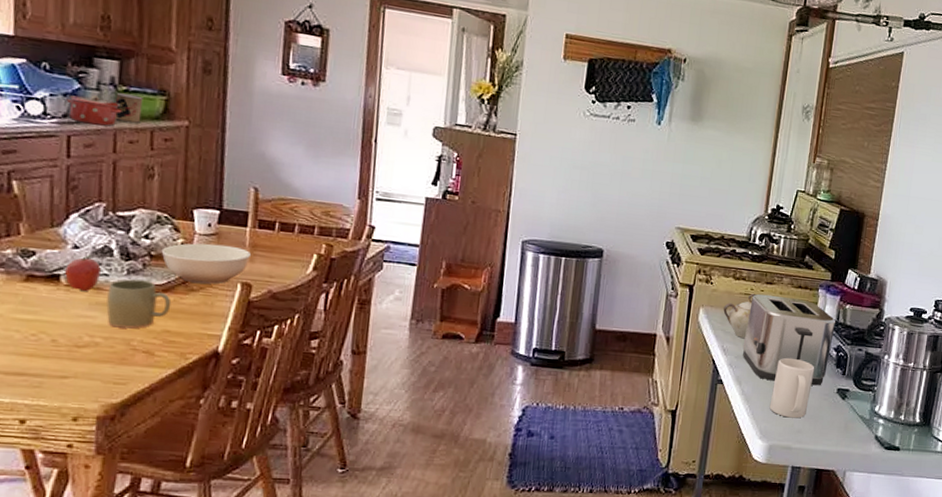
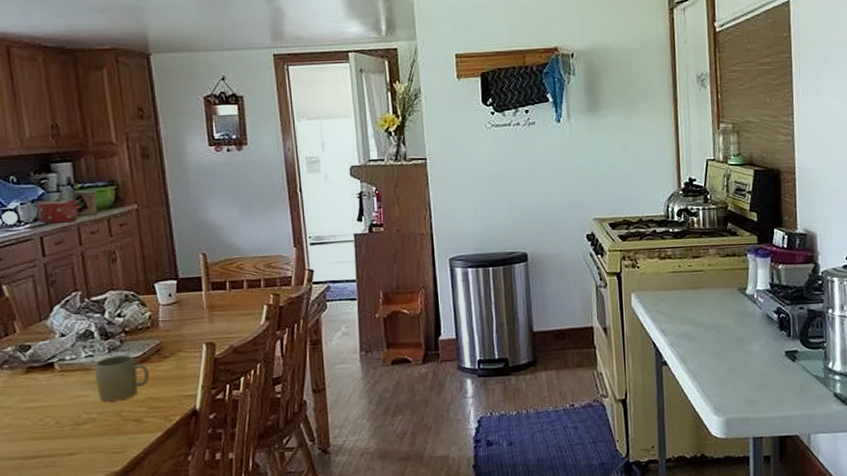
fruit: present [65,255,101,291] -> none [57,340,86,374]
bowl: present [161,243,252,284] -> none [133,310,210,351]
sugar bowl: present [723,293,756,339] -> none [654,269,685,317]
toaster: present [742,293,836,386] -> none [680,267,772,355]
mug: present [769,357,815,419] -> none [718,328,759,389]

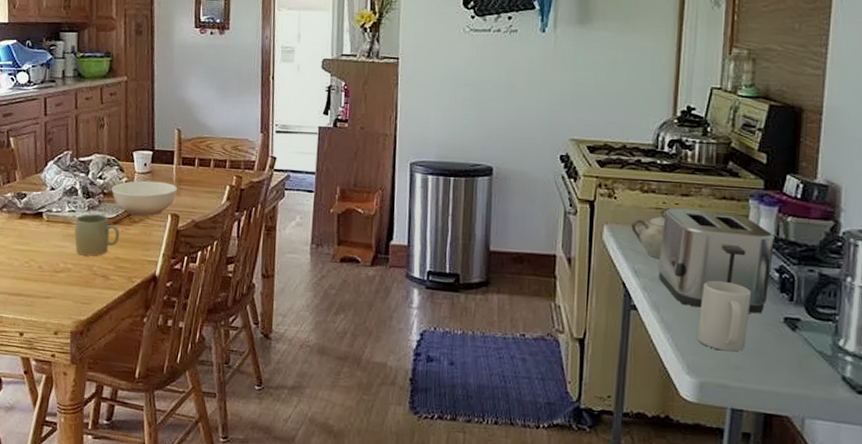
casserole: present [34,197,81,224] -> none [43,63,80,87]
tin can: present [73,190,98,216] -> none [75,59,95,83]
bowl: none [133,310,210,351] -> present [111,180,178,217]
sugar bowl: none [654,269,685,317] -> present [631,207,670,259]
toaster: none [680,267,772,355] -> present [658,207,776,314]
mug: none [718,328,759,389] -> present [696,280,752,352]

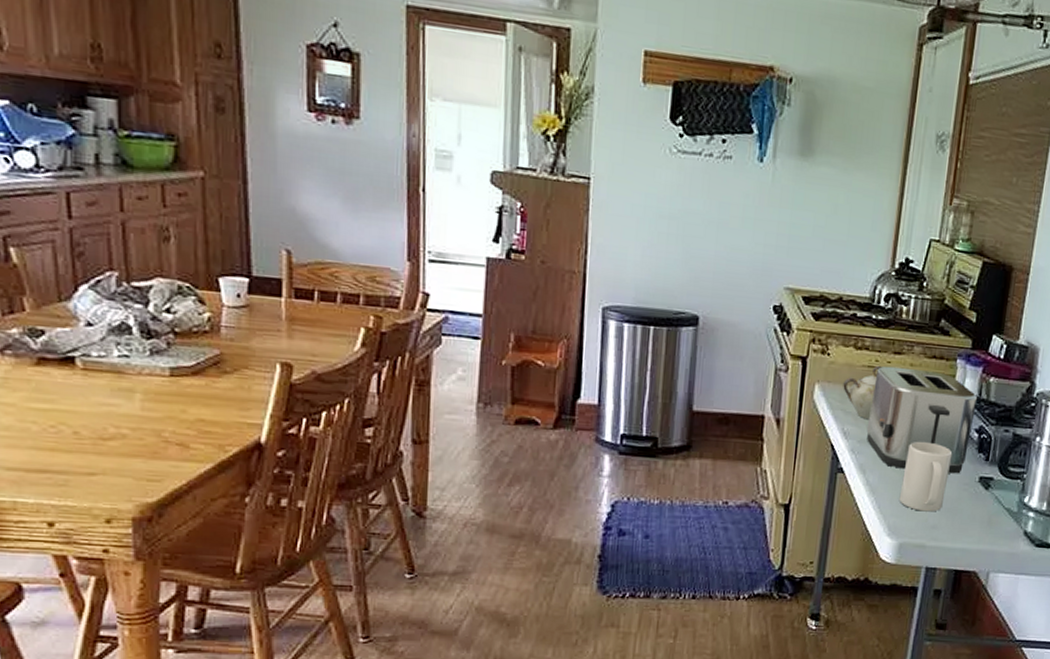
mug: present [74,214,120,256] -> none [130,360,203,418]
bowl: present [111,180,178,217] -> none [186,317,290,365]

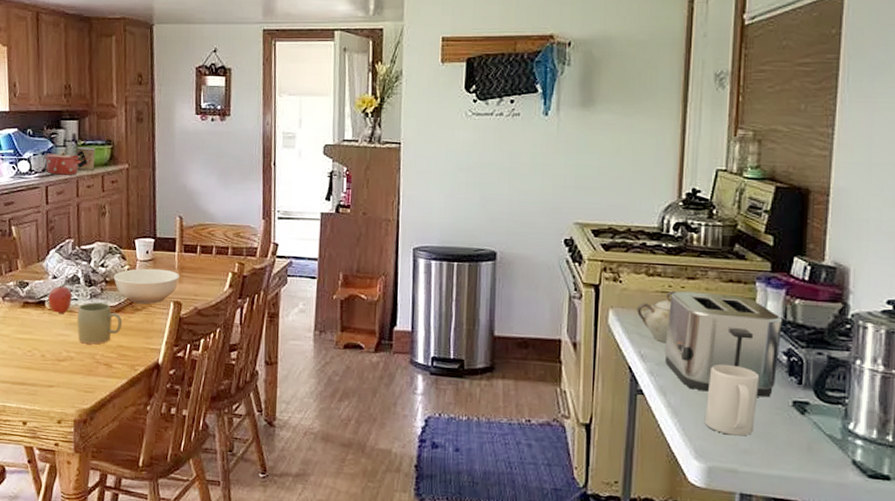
casserole: none [60,142,126,180] -> present [44,151,82,175]
fruit: none [80,333,120,375] -> present [48,283,72,313]
tin can: none [116,139,149,177] -> present [76,147,96,171]
mug: none [130,360,203,418] -> present [77,302,123,345]
bowl: none [186,317,290,365] -> present [113,268,180,304]

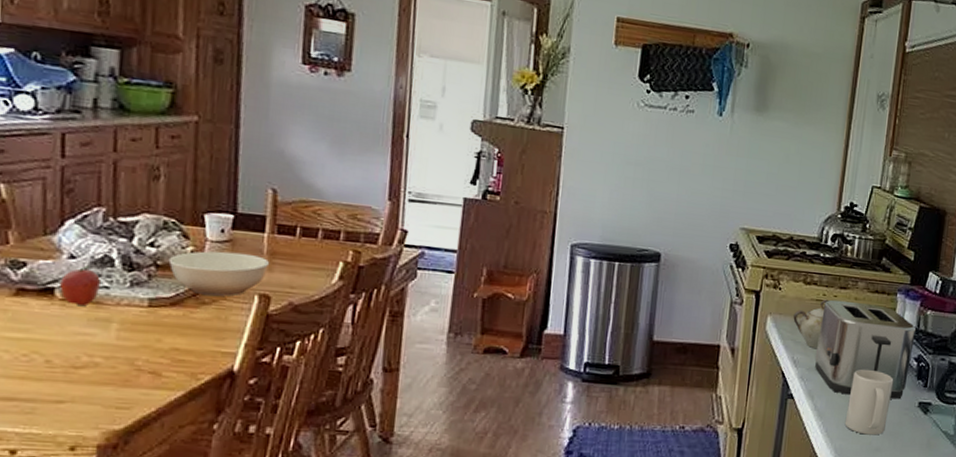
casserole: present [44,151,82,175] -> none [60,88,124,123]
tin can: present [76,147,96,171] -> none [115,85,147,120]
mug: present [77,302,123,345] -> none [107,291,181,347]

